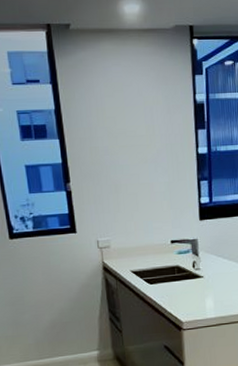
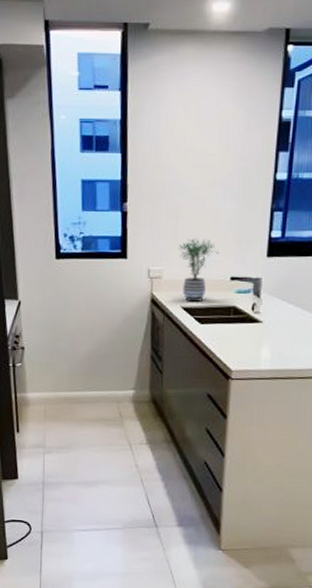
potted plant: none [121,209,158,266] -> present [178,238,220,302]

